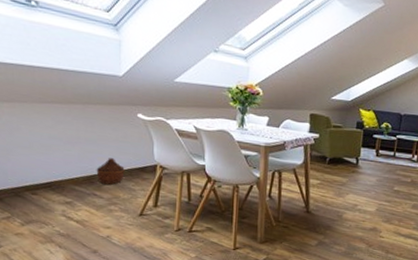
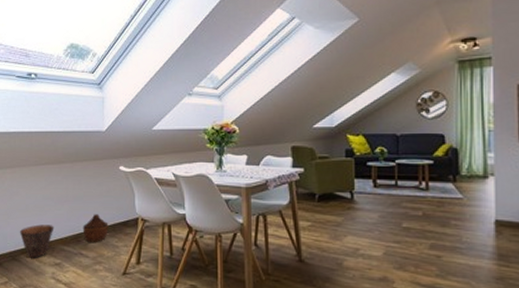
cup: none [22,163,64,196] -> present [19,224,54,258]

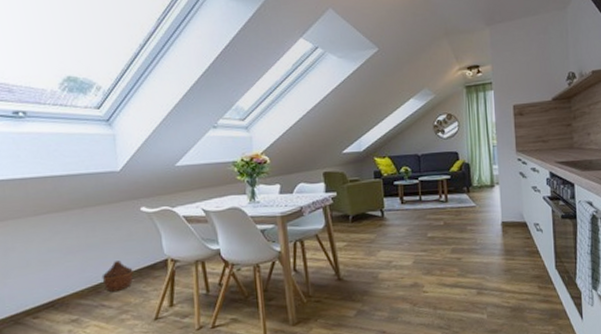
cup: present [19,224,54,258] -> none [20,279,67,319]

